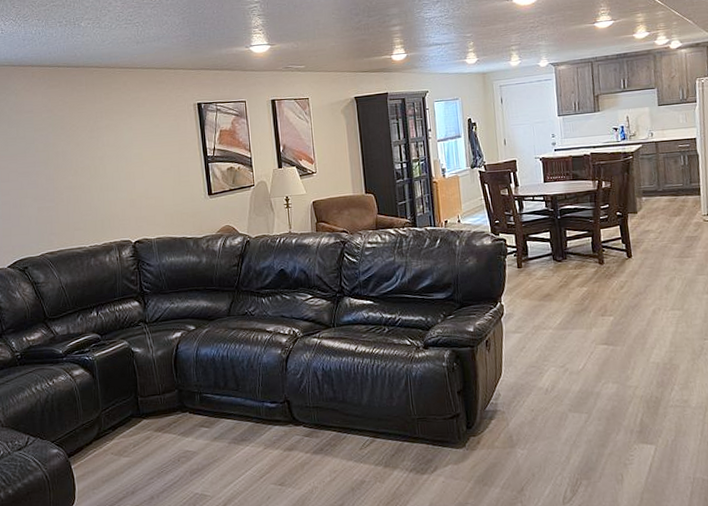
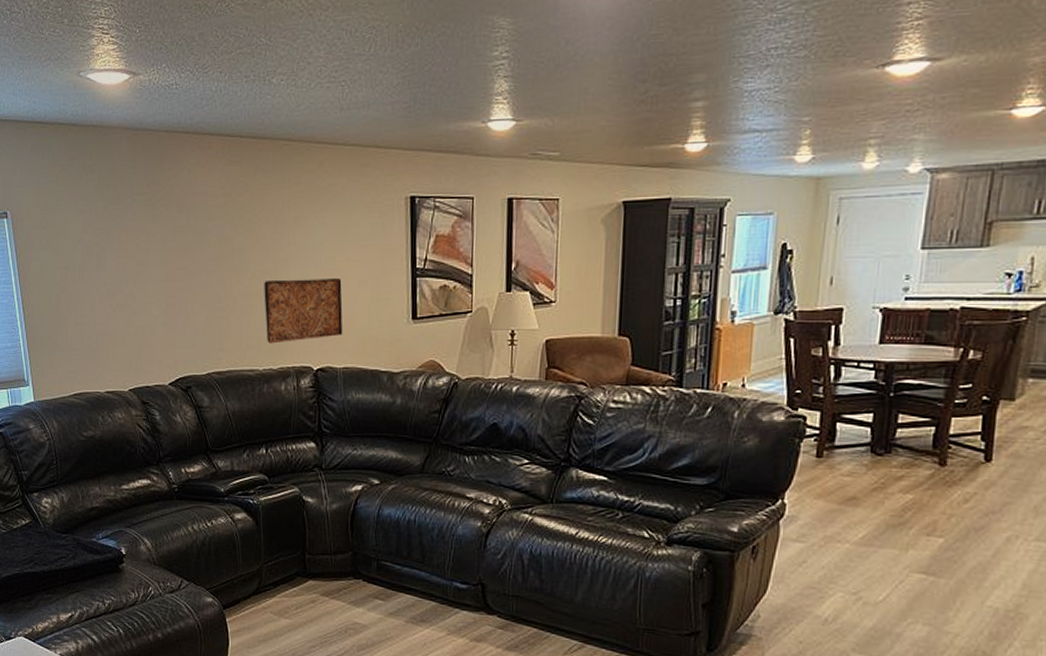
relief panel: none [85,168,154,225] -> present [264,277,343,344]

